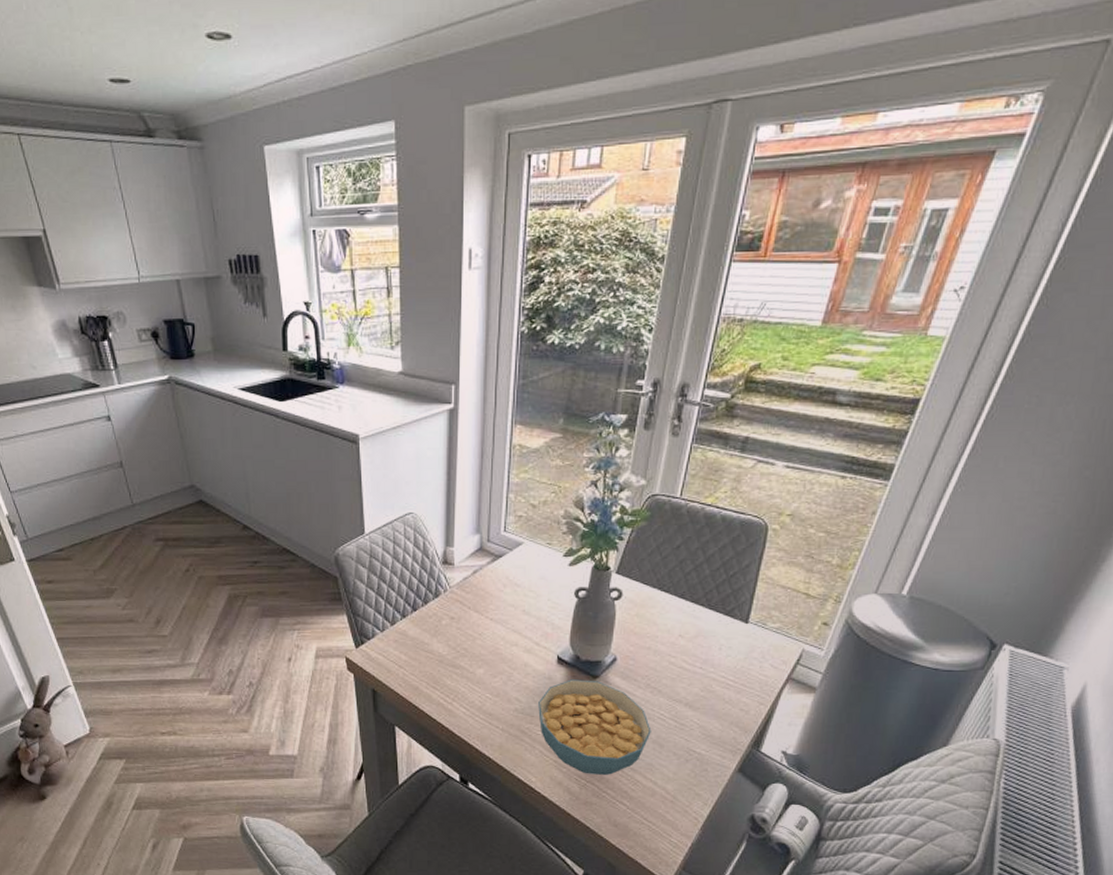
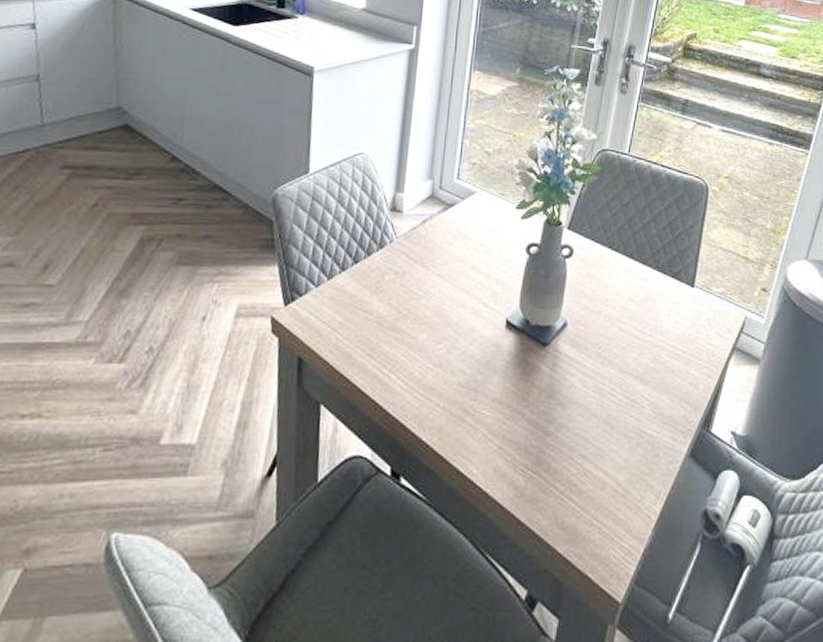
cereal bowl: present [538,679,652,775] -> none [483,347,602,464]

